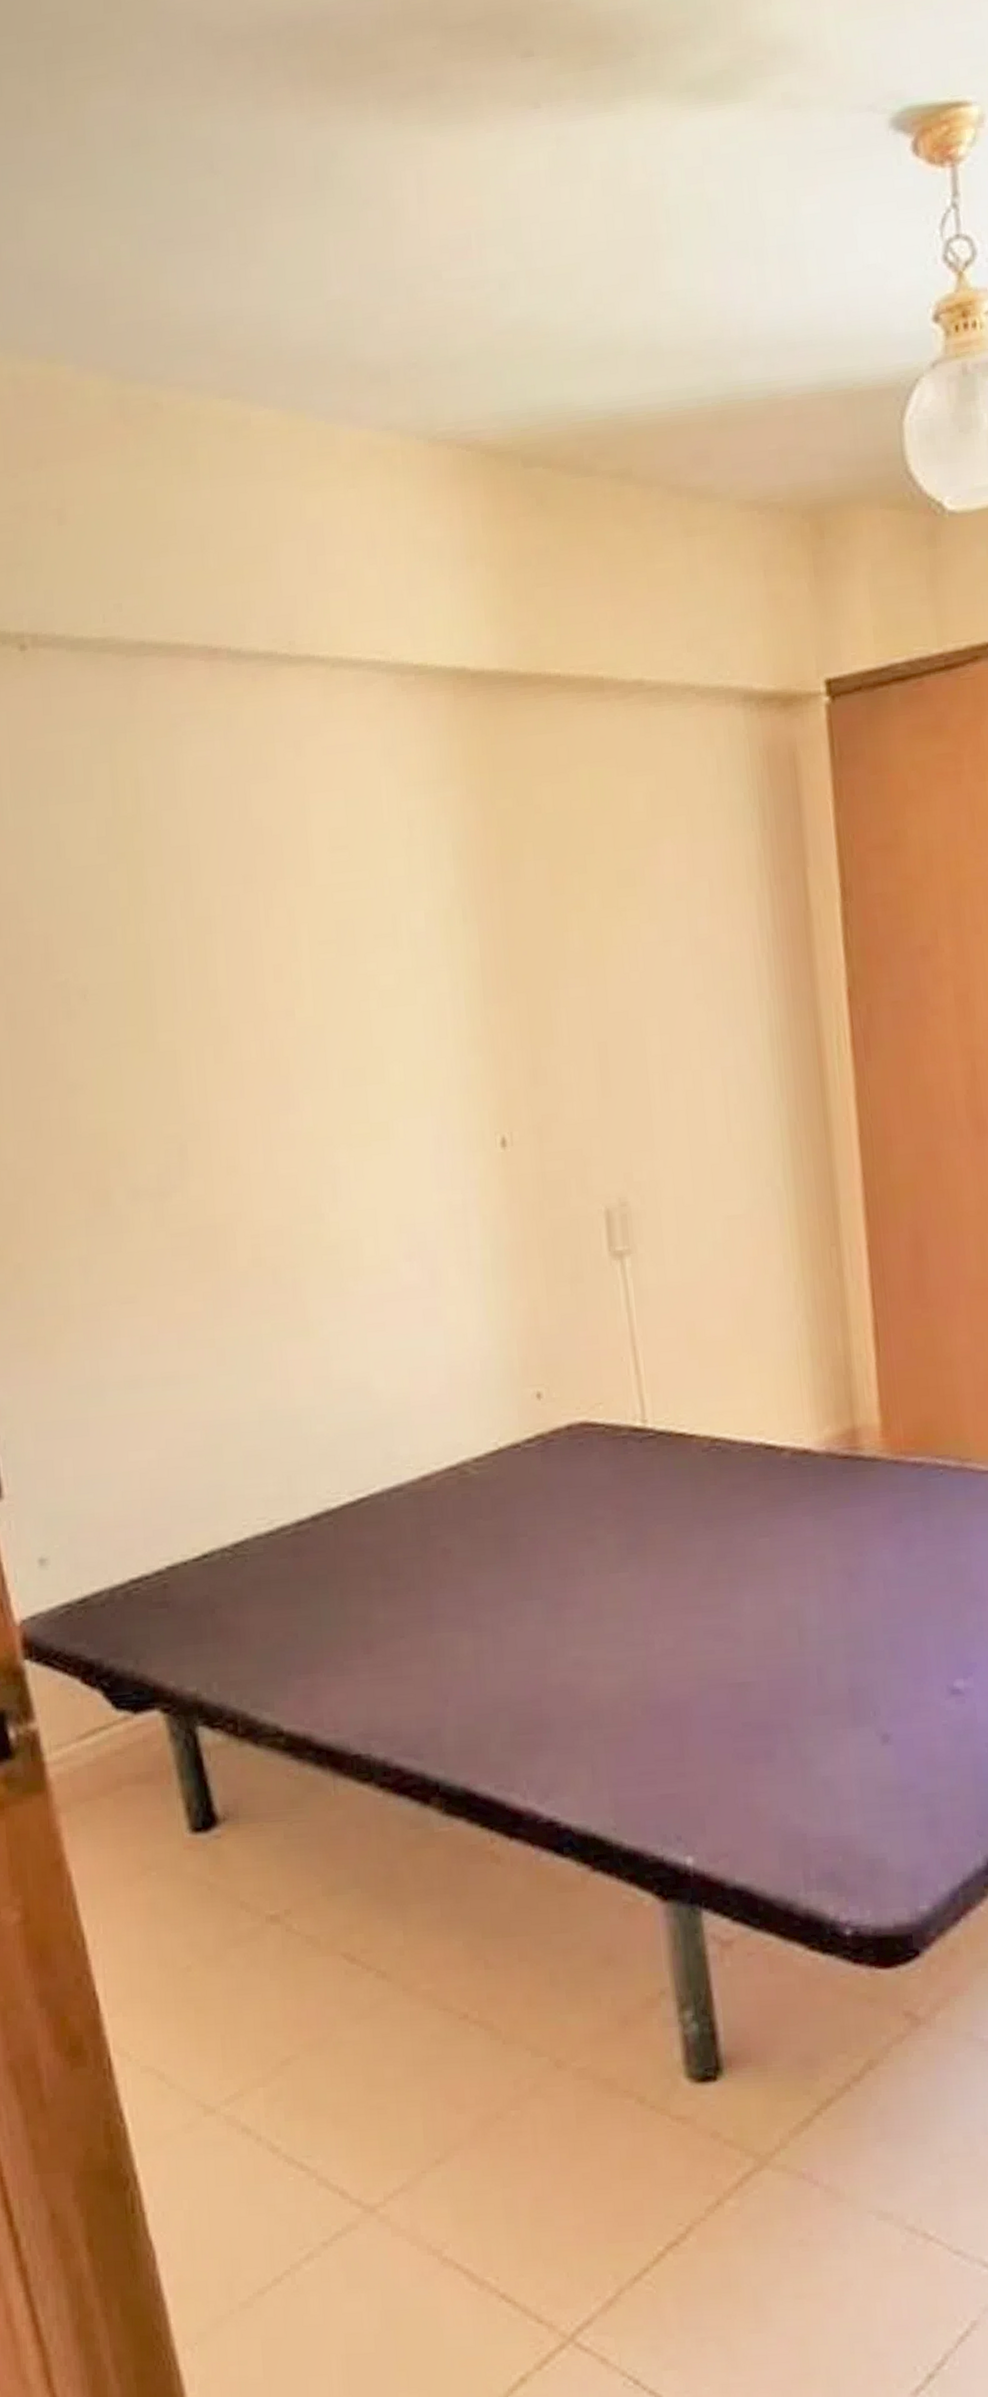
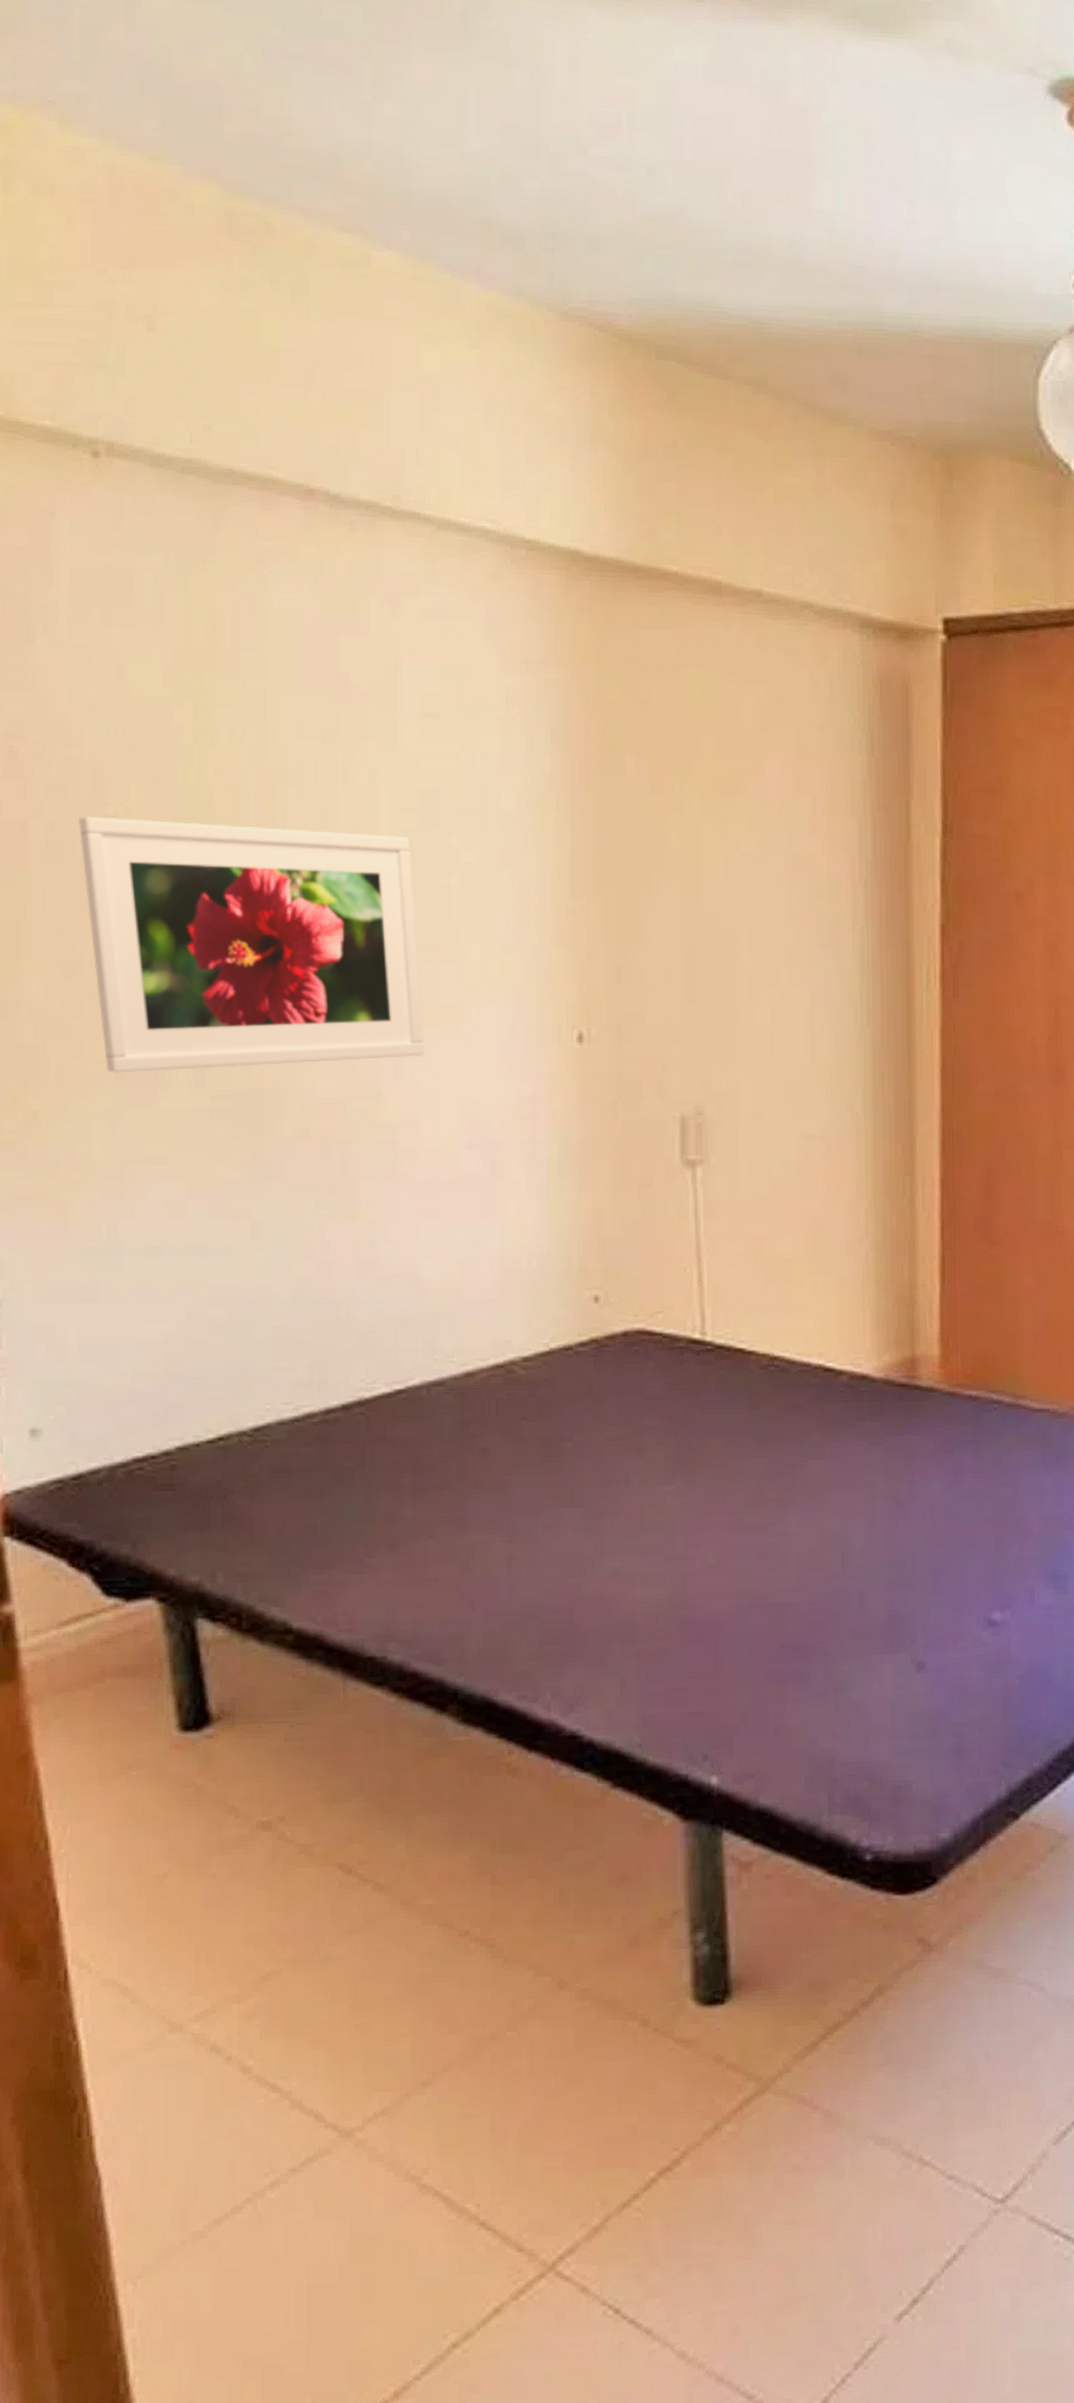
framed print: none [35,968,360,1221] -> present [79,816,425,1072]

